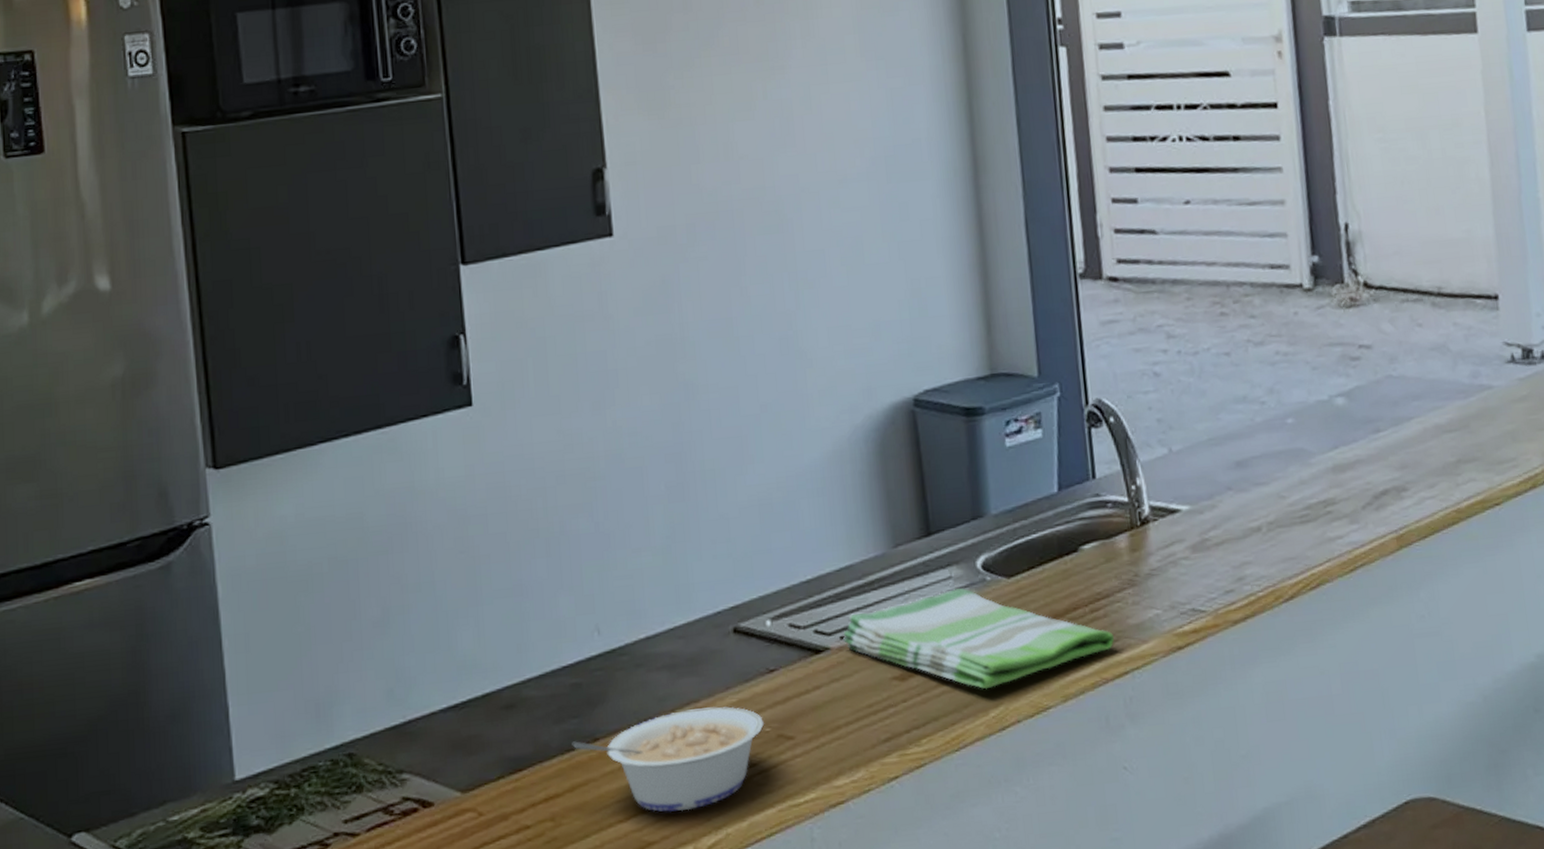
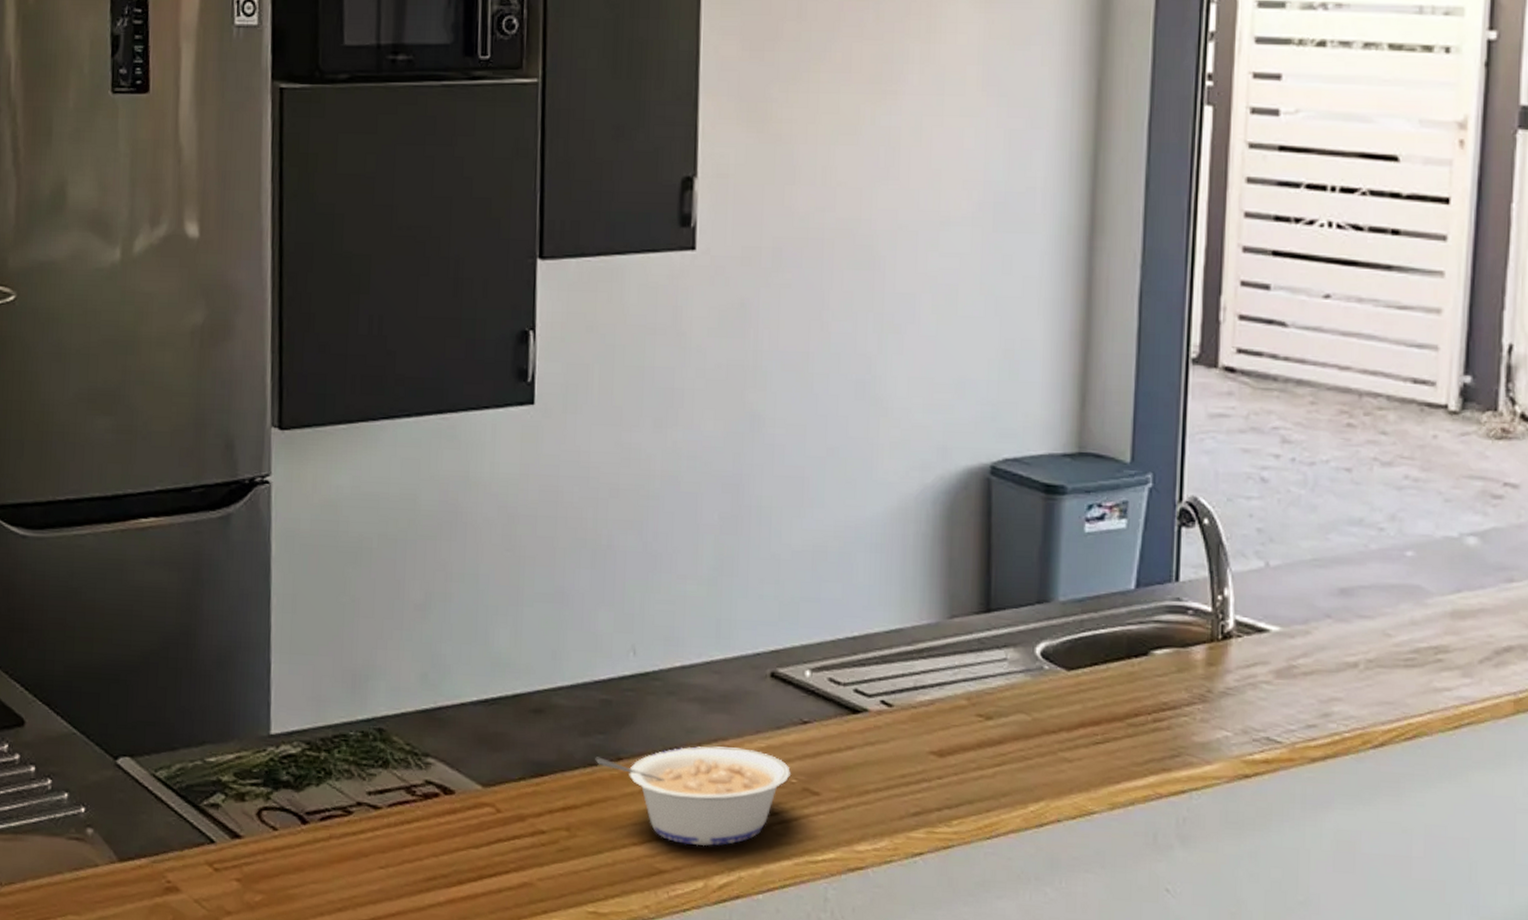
dish towel: present [842,588,1114,690] -> none [882,671,1175,782]

